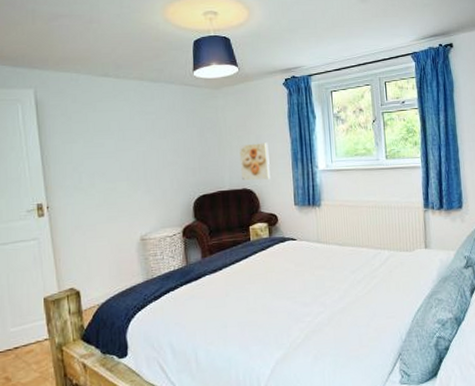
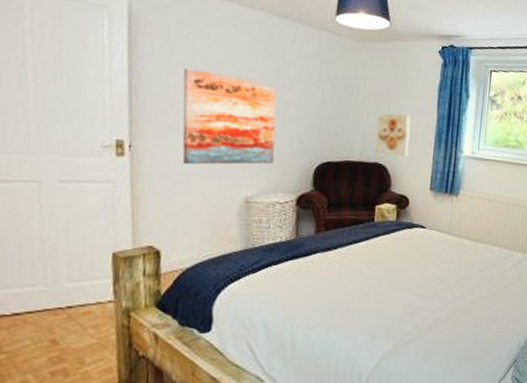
wall art: none [80,136,160,216] -> present [182,68,277,165]

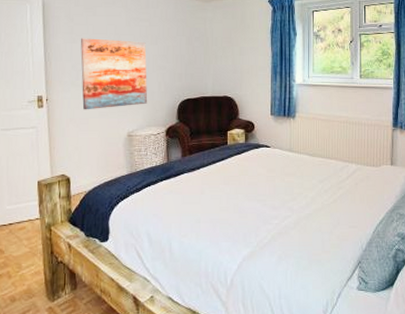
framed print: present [375,112,411,157] -> none [223,55,251,89]

